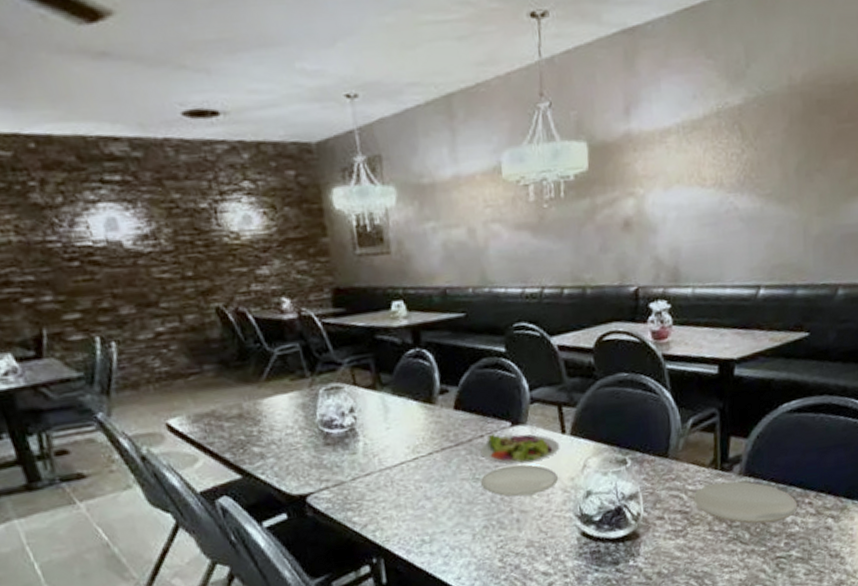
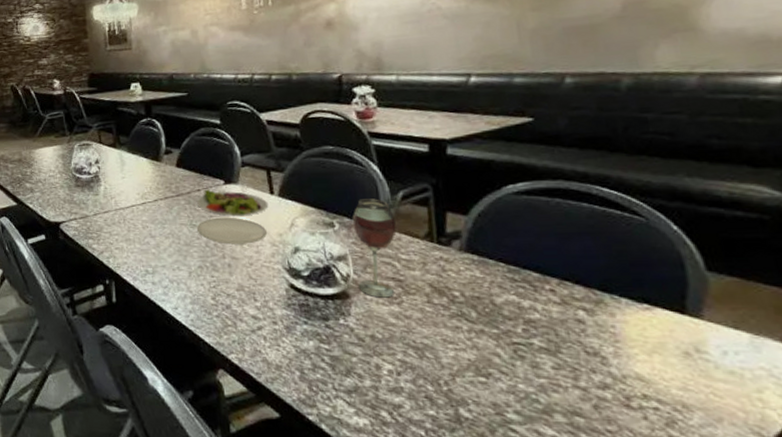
wineglass: none [644,428,685,533] -> present [352,198,397,298]
plate: present [693,481,798,524] -> none [407,256,536,304]

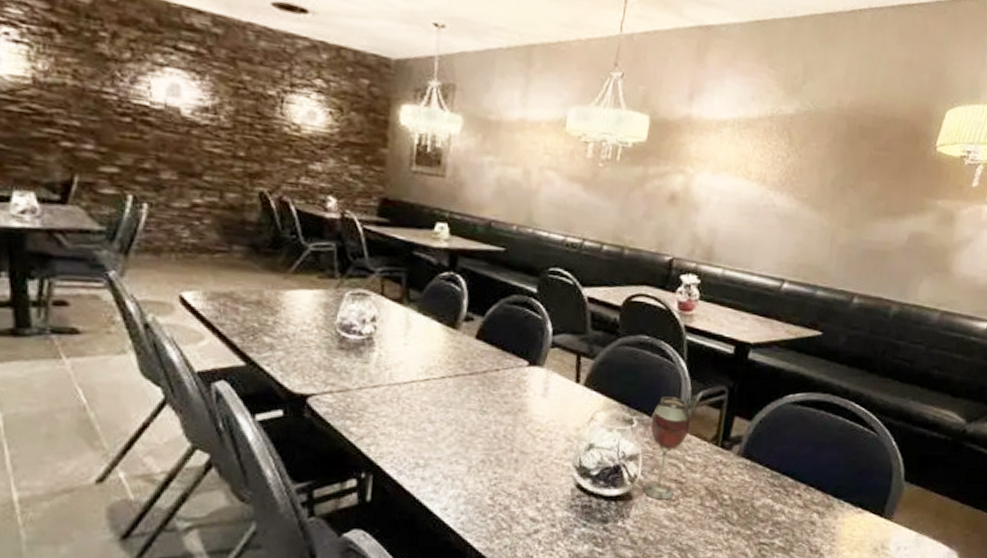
plate: present [196,217,268,245] -> none [486,404,565,437]
salad plate: present [197,189,269,217] -> none [493,369,572,405]

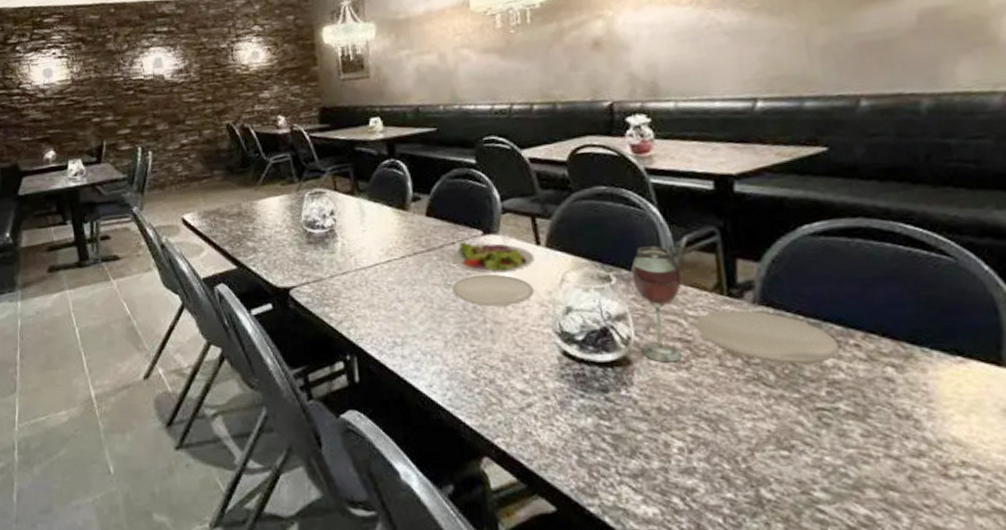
plate: none [486,404,565,437] -> present [451,273,535,307]
salad plate: none [493,369,572,405] -> present [451,241,535,273]
plate: none [690,459,788,507] -> present [695,310,840,364]

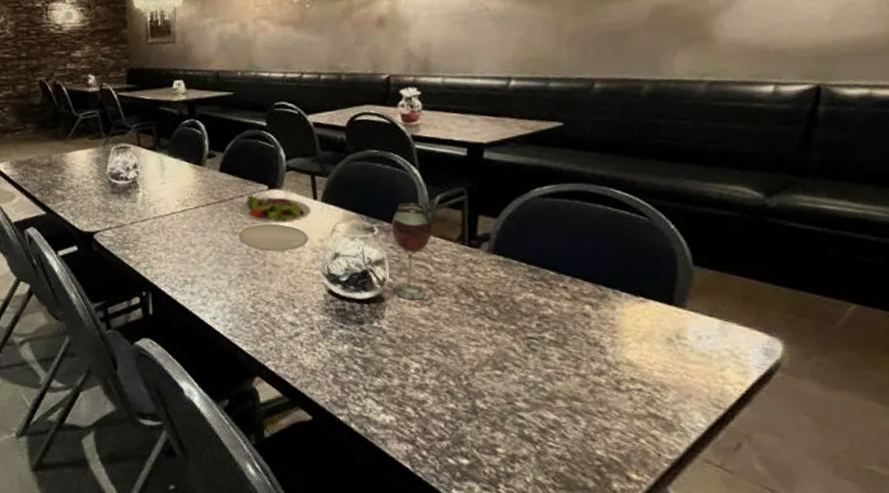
plate: present [695,310,840,364] -> none [439,258,551,302]

